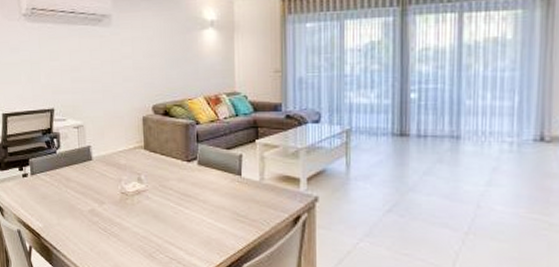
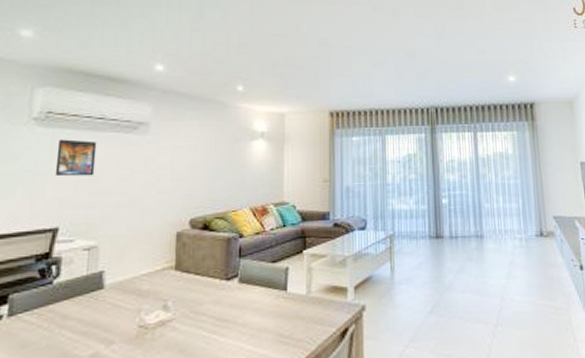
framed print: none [43,32,74,66] -> present [54,139,97,177]

